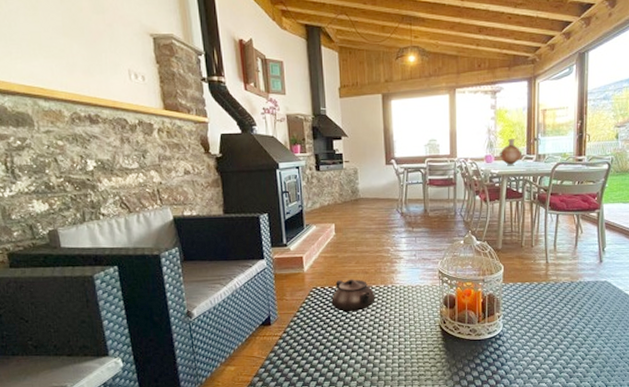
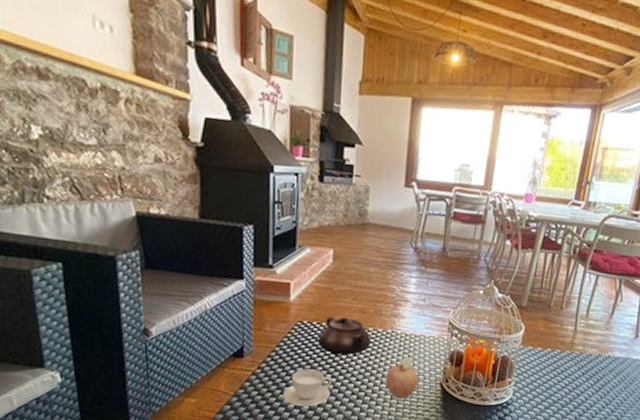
teacup: none [307,327,348,361] -> present [282,369,333,407]
fruit: none [392,305,421,344] -> present [385,356,419,400]
vase: present [498,139,523,165] -> none [541,177,570,210]

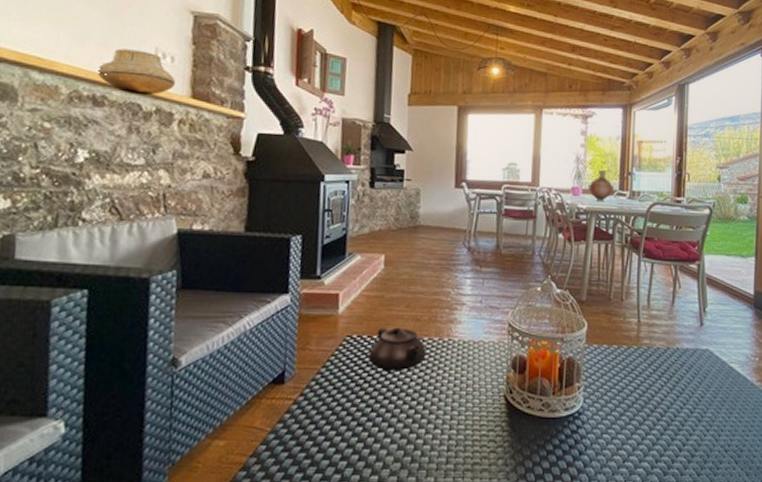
decorative pot: none [38,14,118,71] -> present [98,48,176,96]
teacup: present [282,369,333,407] -> none [327,391,385,438]
fruit: present [385,356,419,400] -> none [443,366,481,419]
vase: none [541,177,570,210] -> present [587,171,615,201]

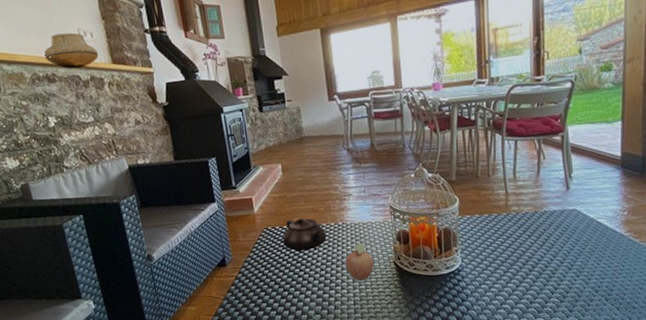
fruit: none [443,366,481,419] -> present [345,242,375,281]
vase: present [587,171,615,201] -> none [447,63,474,92]

